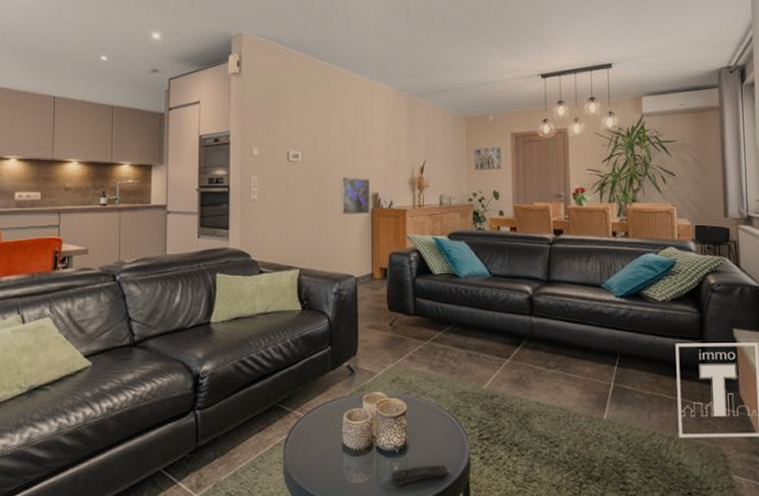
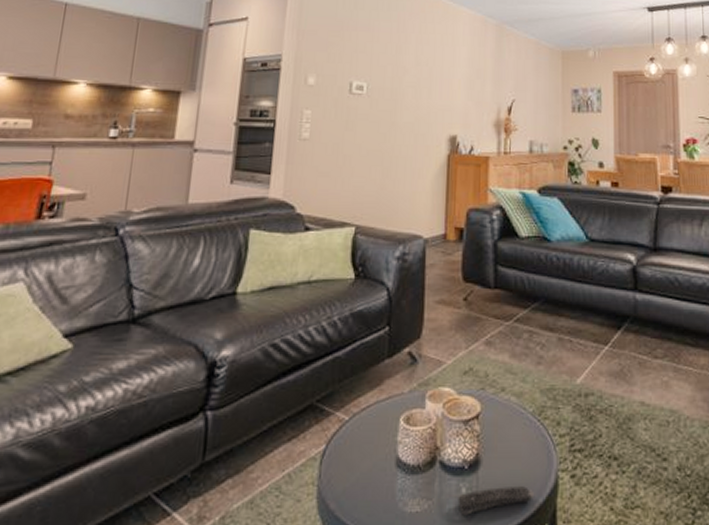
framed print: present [340,177,370,216] -> none [410,115,447,162]

